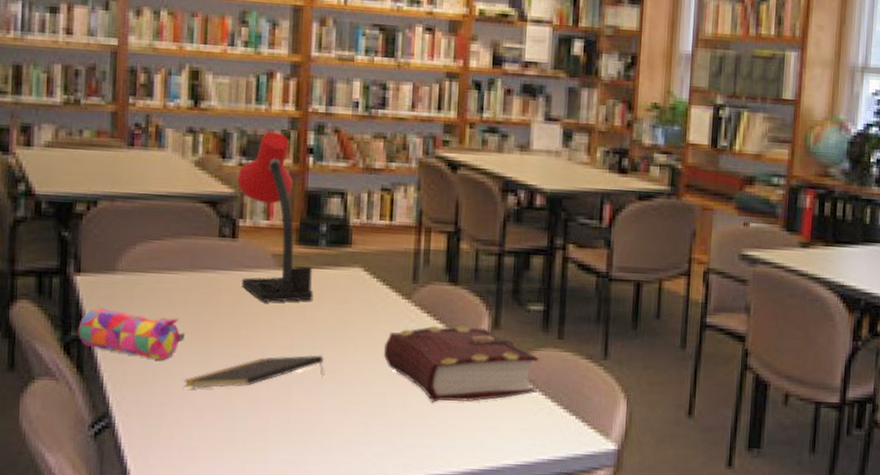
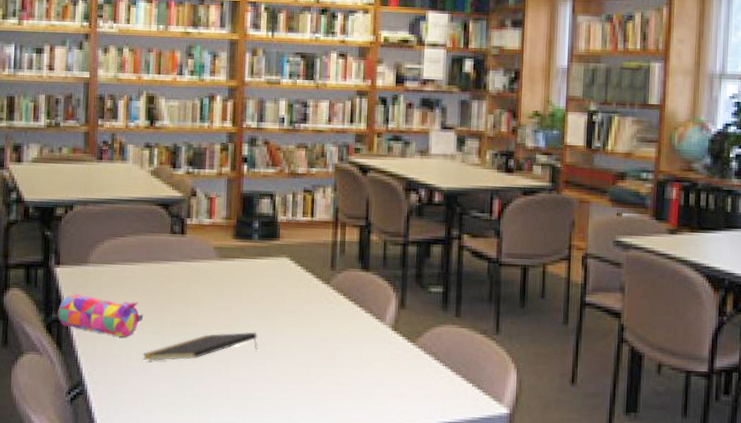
desk lamp: present [237,131,314,302] -> none [185,144,248,288]
book: present [383,325,538,402] -> none [307,306,439,372]

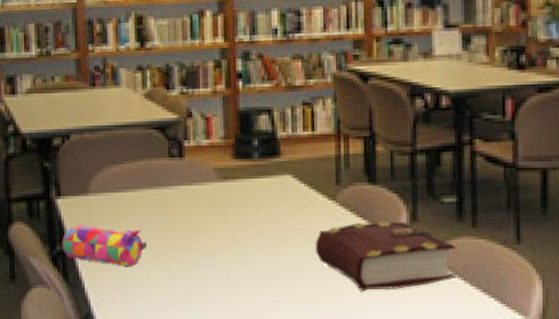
notepad: present [142,332,258,361] -> none [149,254,265,289]
book: none [307,306,439,372] -> present [315,221,457,292]

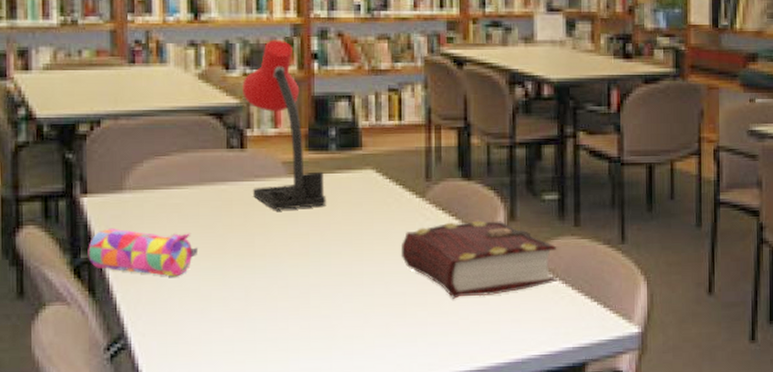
desk lamp: none [180,62,251,210] -> present [242,39,327,210]

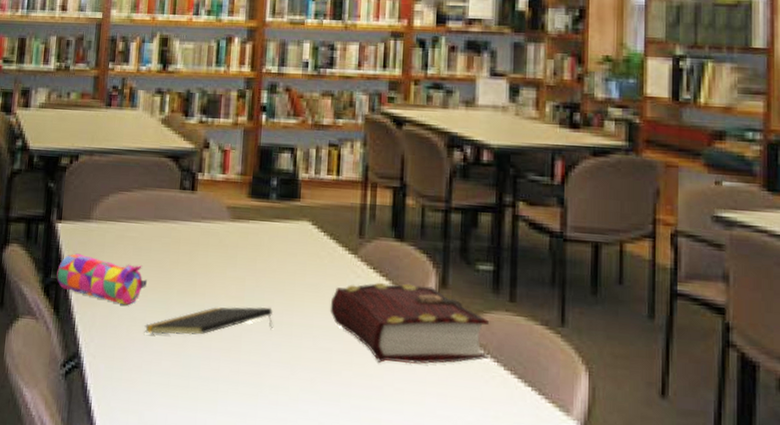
notepad: none [199,259,342,303] -> present [144,306,274,335]
desk lamp: present [242,39,327,210] -> none [197,91,264,253]

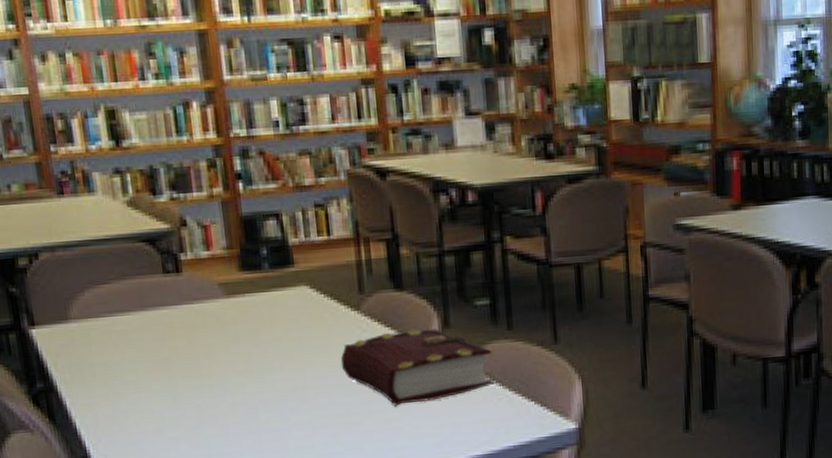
pencil case: present [56,253,148,306] -> none [42,357,148,400]
notepad: present [144,306,274,335] -> none [153,375,288,423]

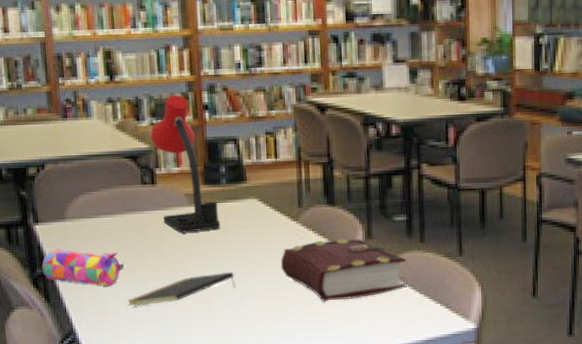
pencil case: none [42,357,148,400] -> present [42,249,125,286]
notepad: none [153,375,288,423] -> present [127,271,236,306]
desk lamp: none [171,161,265,331] -> present [150,94,221,233]

